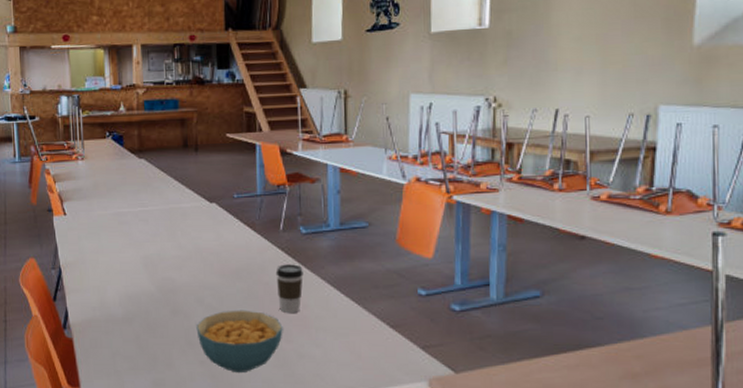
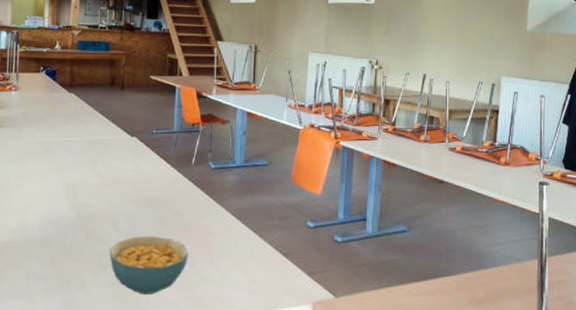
coffee cup: present [275,264,303,313] -> none [185,195,210,240]

